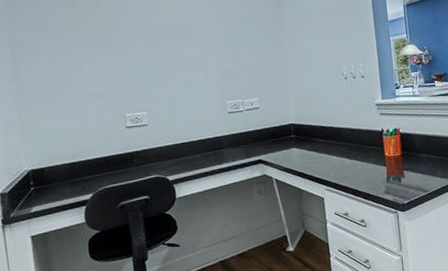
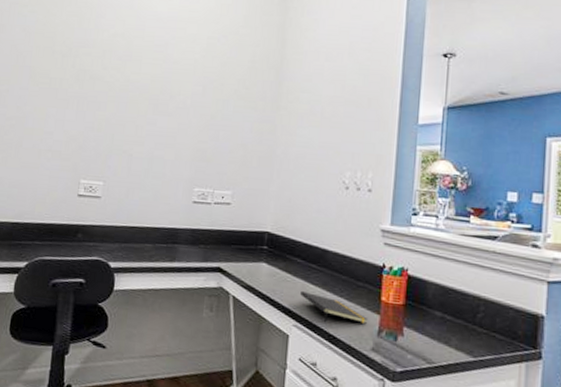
notepad: none [326,162,379,182] -> present [300,290,368,324]

